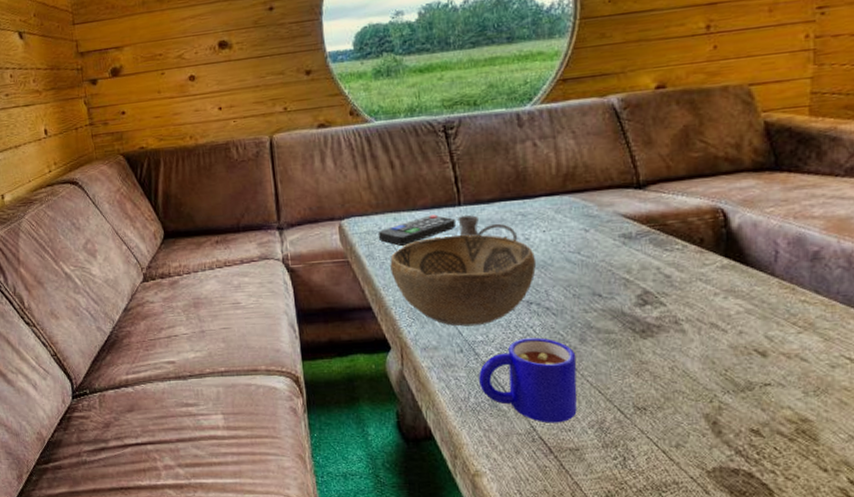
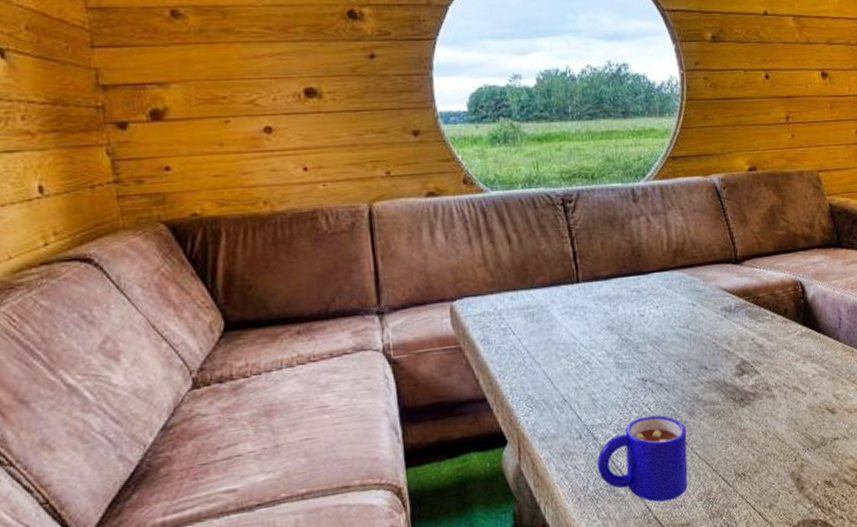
remote control: present [378,214,457,246] -> none [493,292,575,328]
decorative bowl: present [390,234,537,327] -> none [506,312,651,411]
candle holder: present [457,215,517,241] -> none [576,292,633,318]

